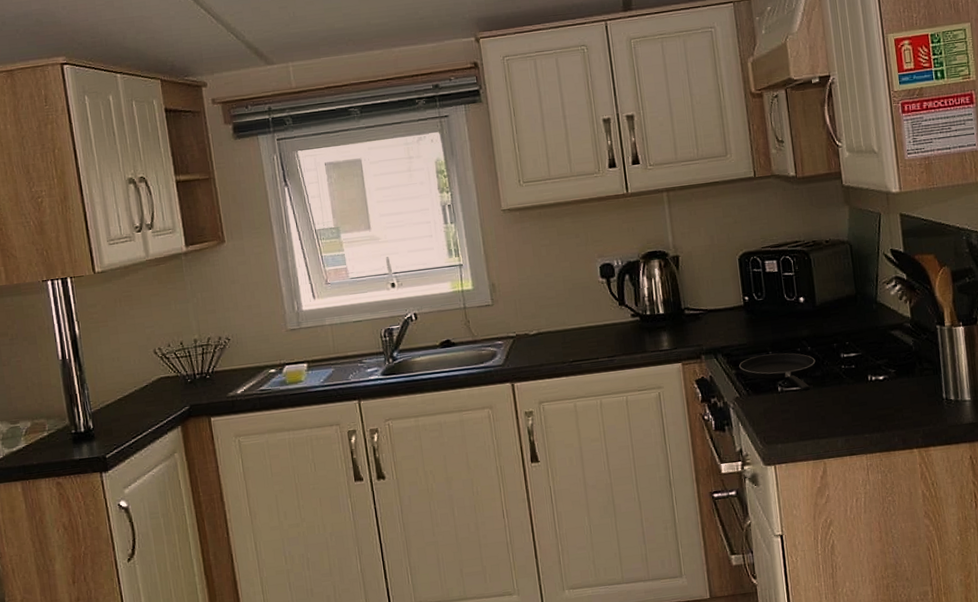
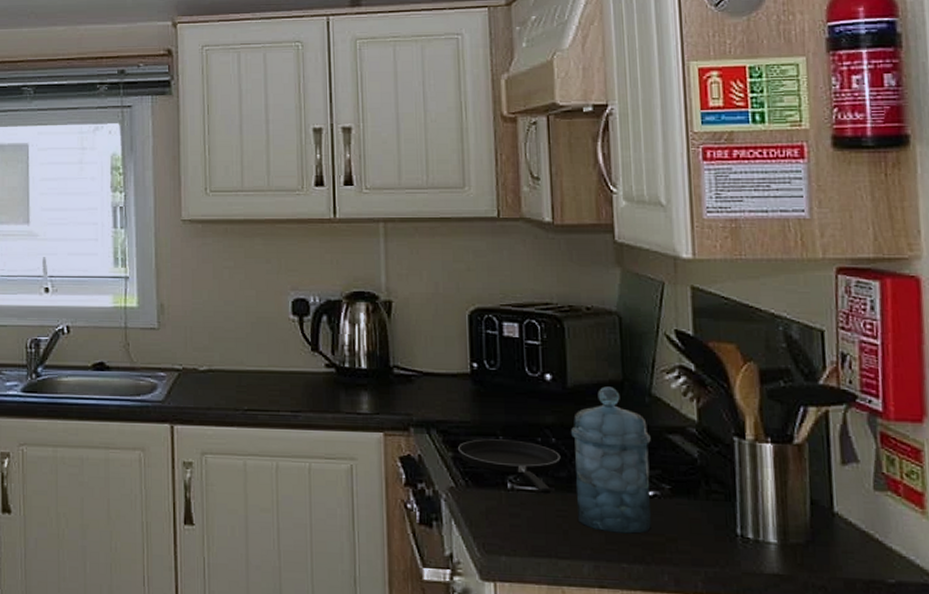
canister: none [821,300,884,413] -> present [571,386,651,534]

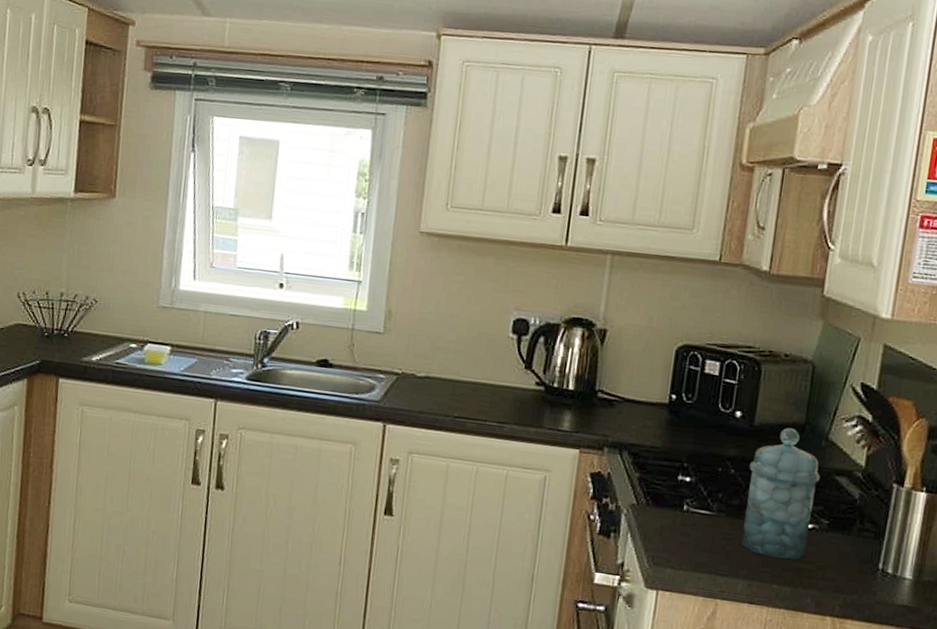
frying pan: present [458,439,561,495] -> none [645,464,736,519]

